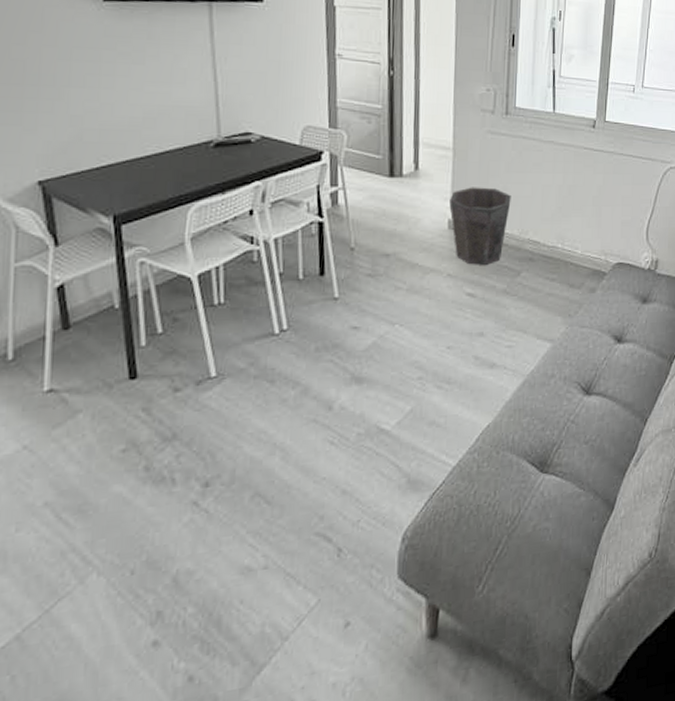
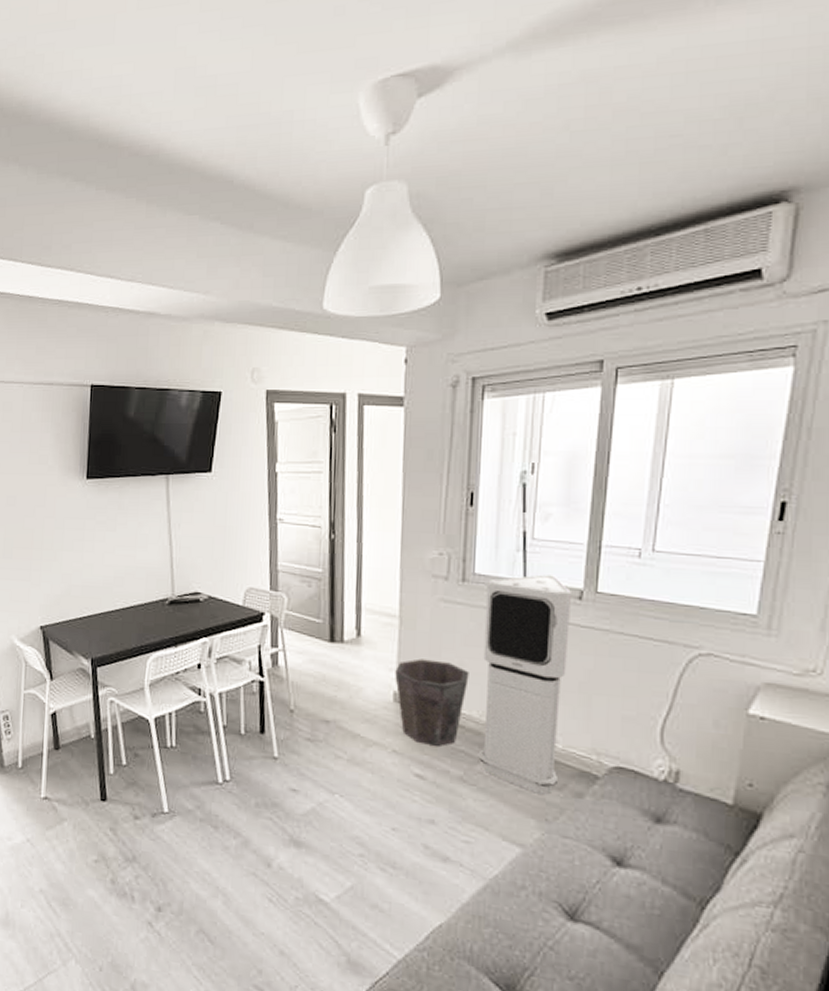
air purifier: none [518,107,589,296] -> present [478,574,573,796]

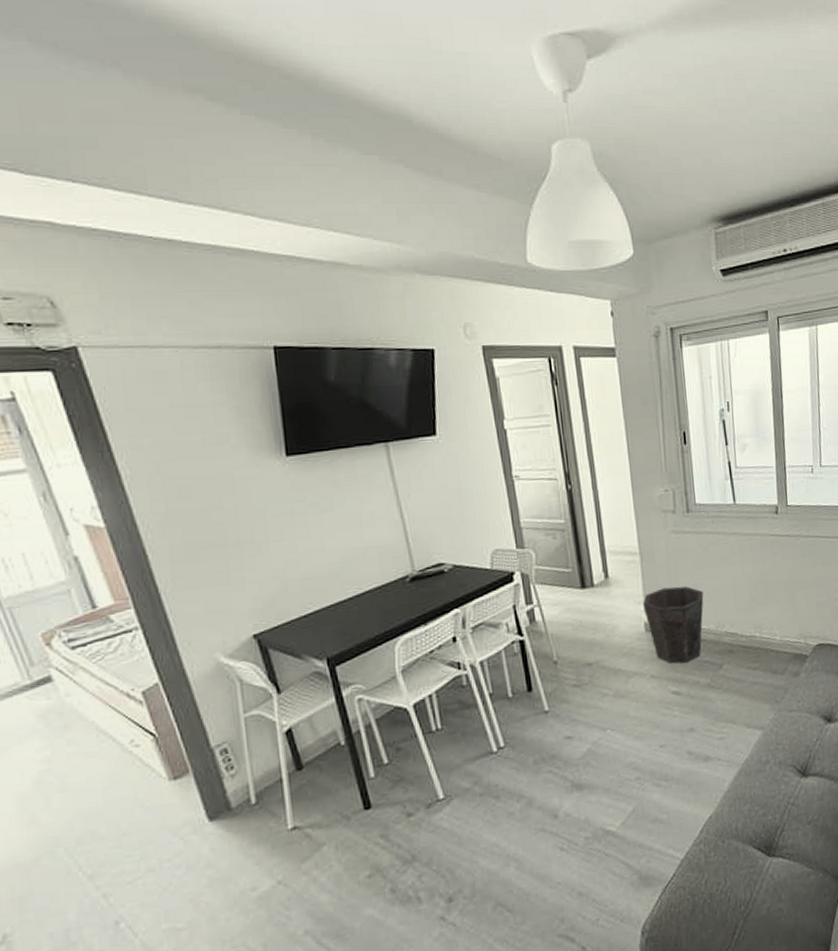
air purifier: present [478,574,573,796] -> none [706,496,781,683]

